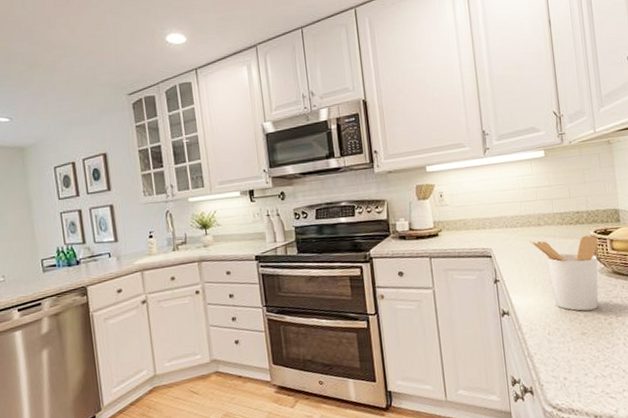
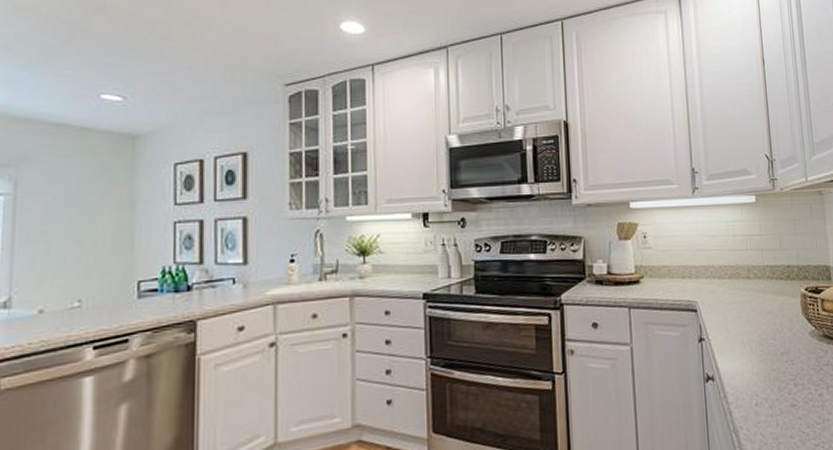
utensil holder: present [529,235,599,311] -> none [738,292,809,379]

